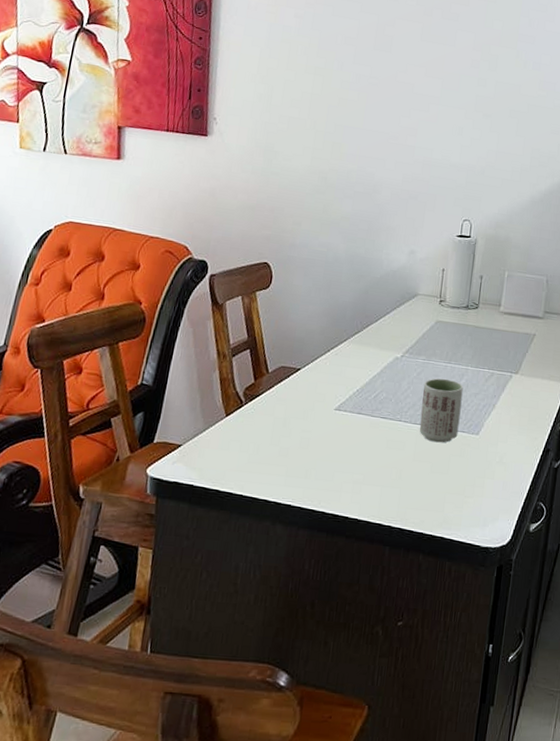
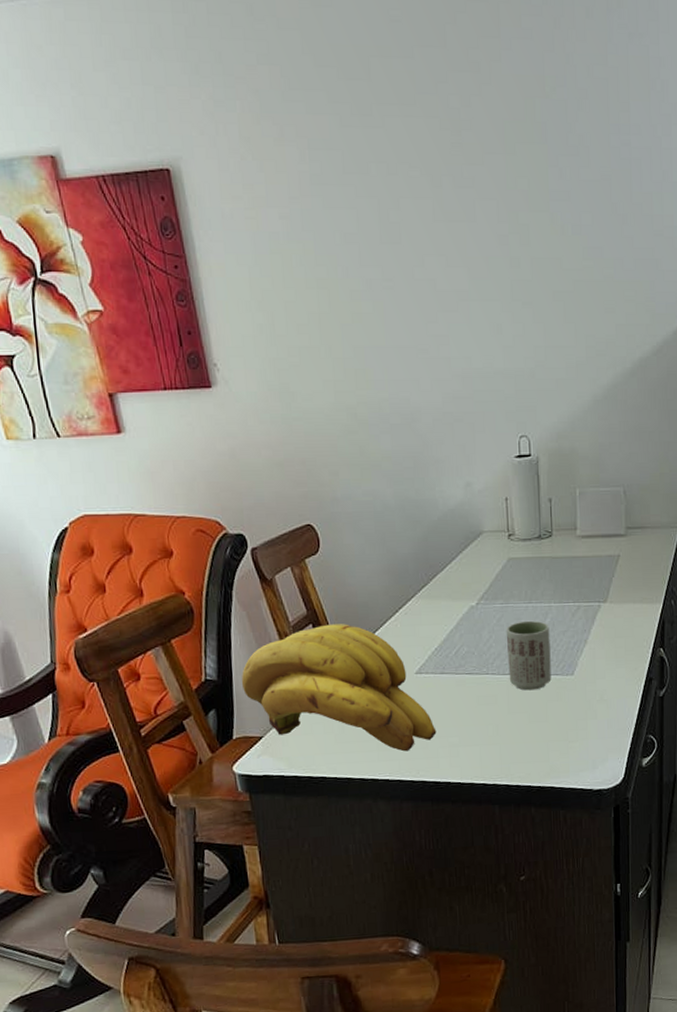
banana bunch: none [173,352,344,481] -> present [241,624,437,752]

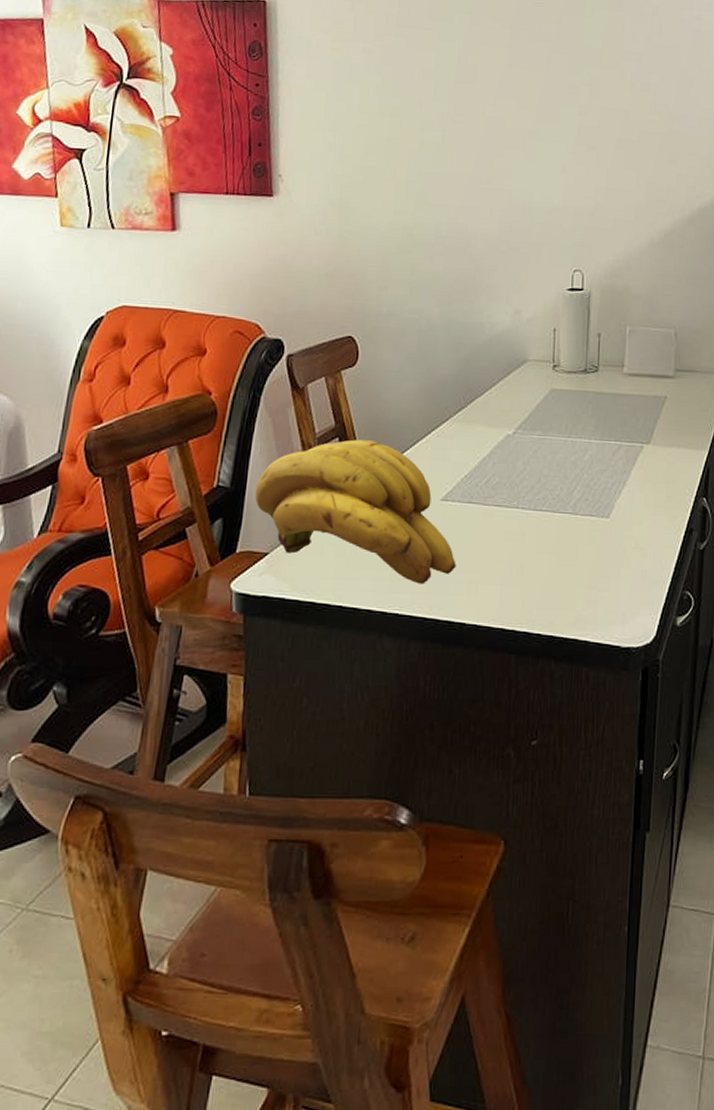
cup: present [506,620,552,691] -> none [540,455,588,530]

